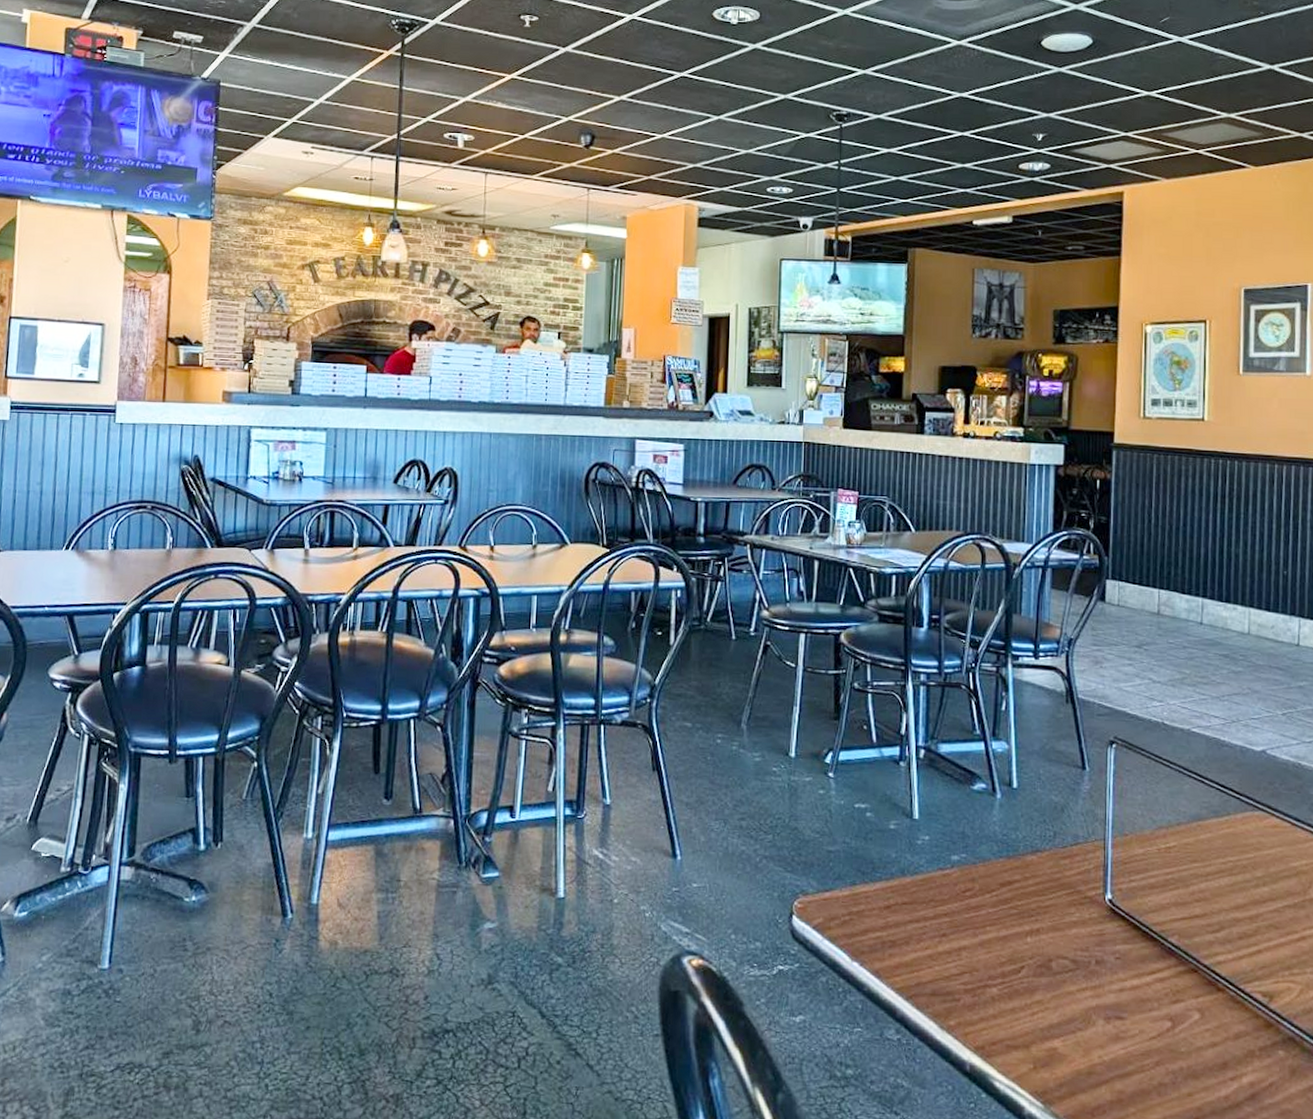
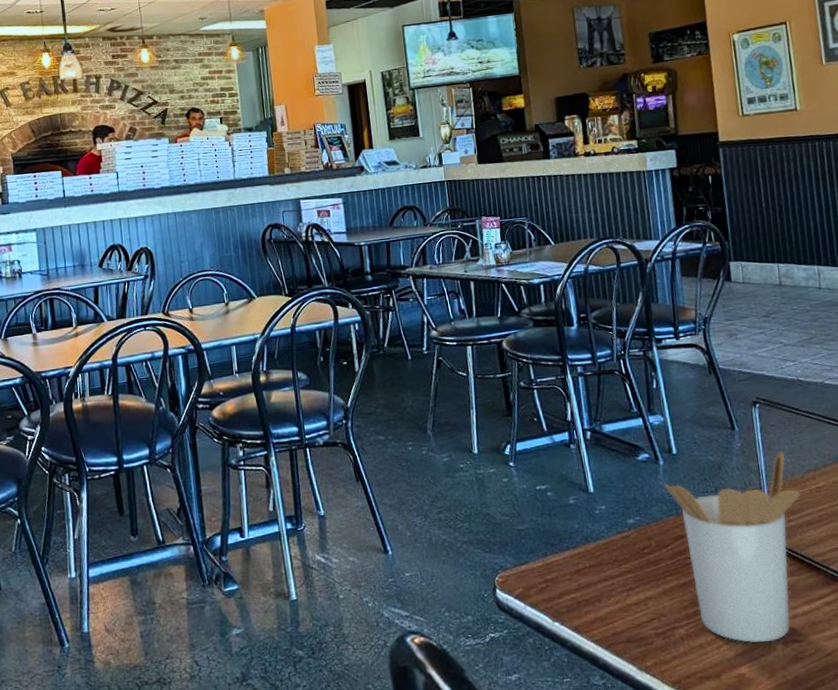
utensil holder: none [997,801,1148,1016] -> present [663,451,801,643]

